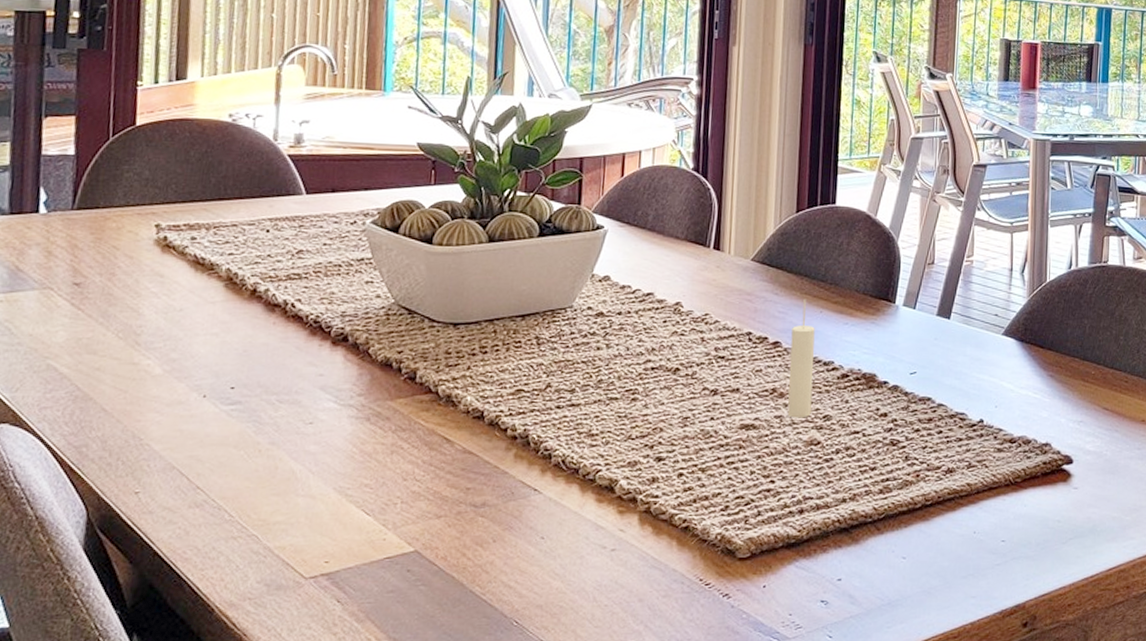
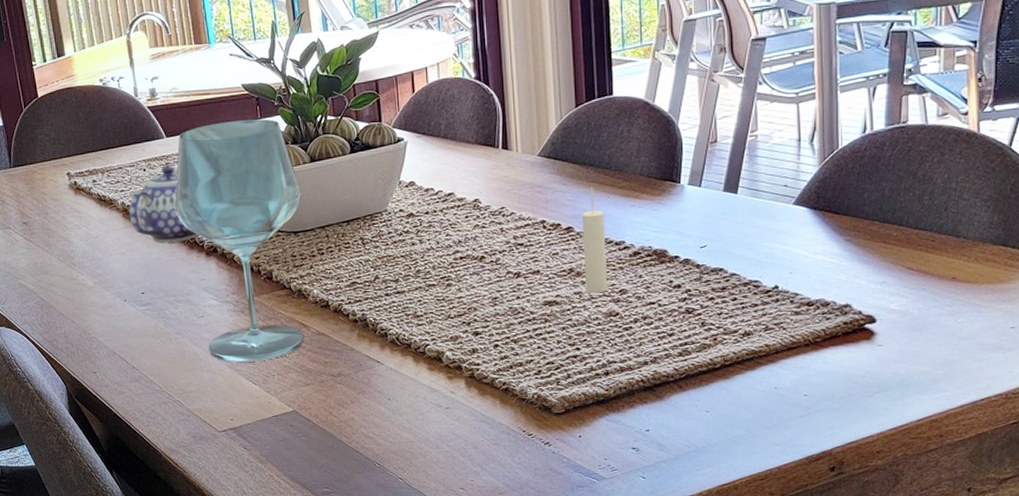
teapot: none [233,228,326,325] -> present [129,165,199,243]
wine glass: none [300,183,471,485] -> present [174,119,305,362]

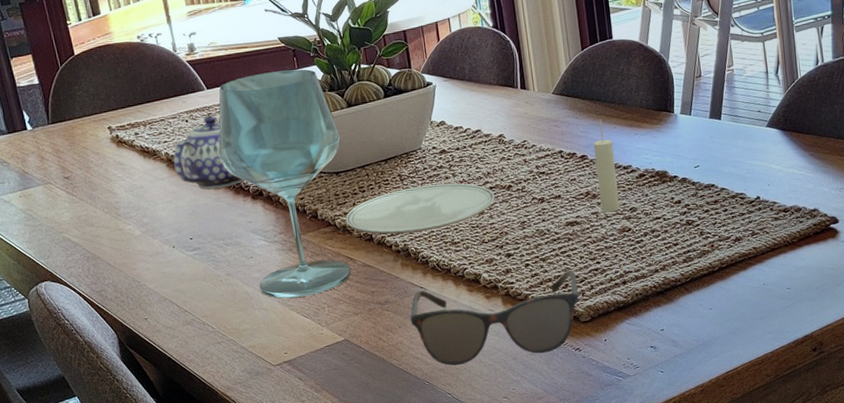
plate: none [301,250,465,302] -> present [345,183,495,235]
sunglasses: none [363,355,553,450] -> present [409,270,579,366]

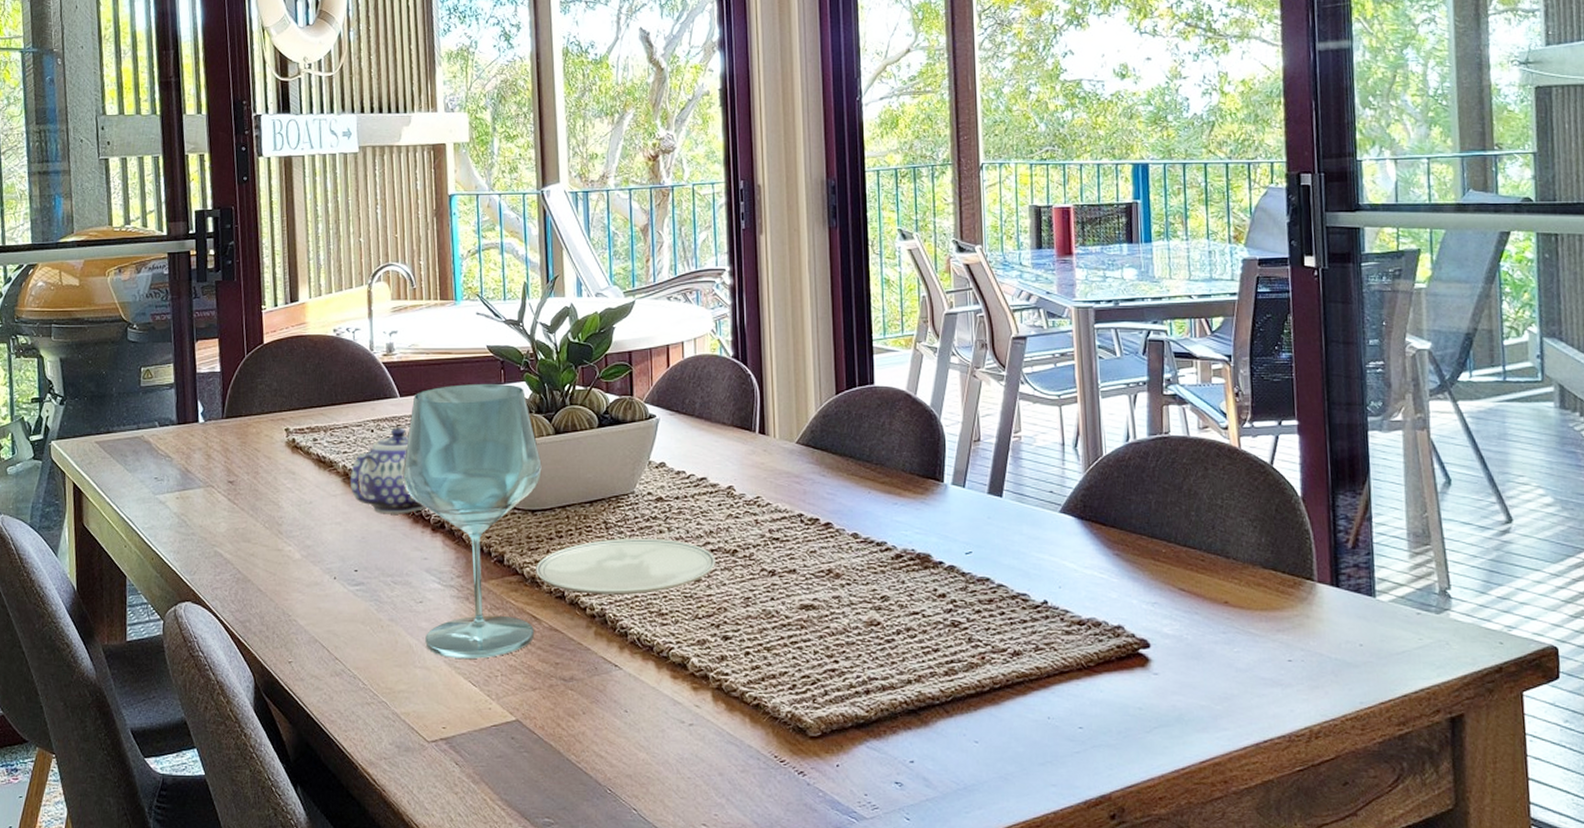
sunglasses: present [409,270,579,366] -> none [597,666,809,774]
candle: present [594,119,620,213] -> none [842,481,868,599]

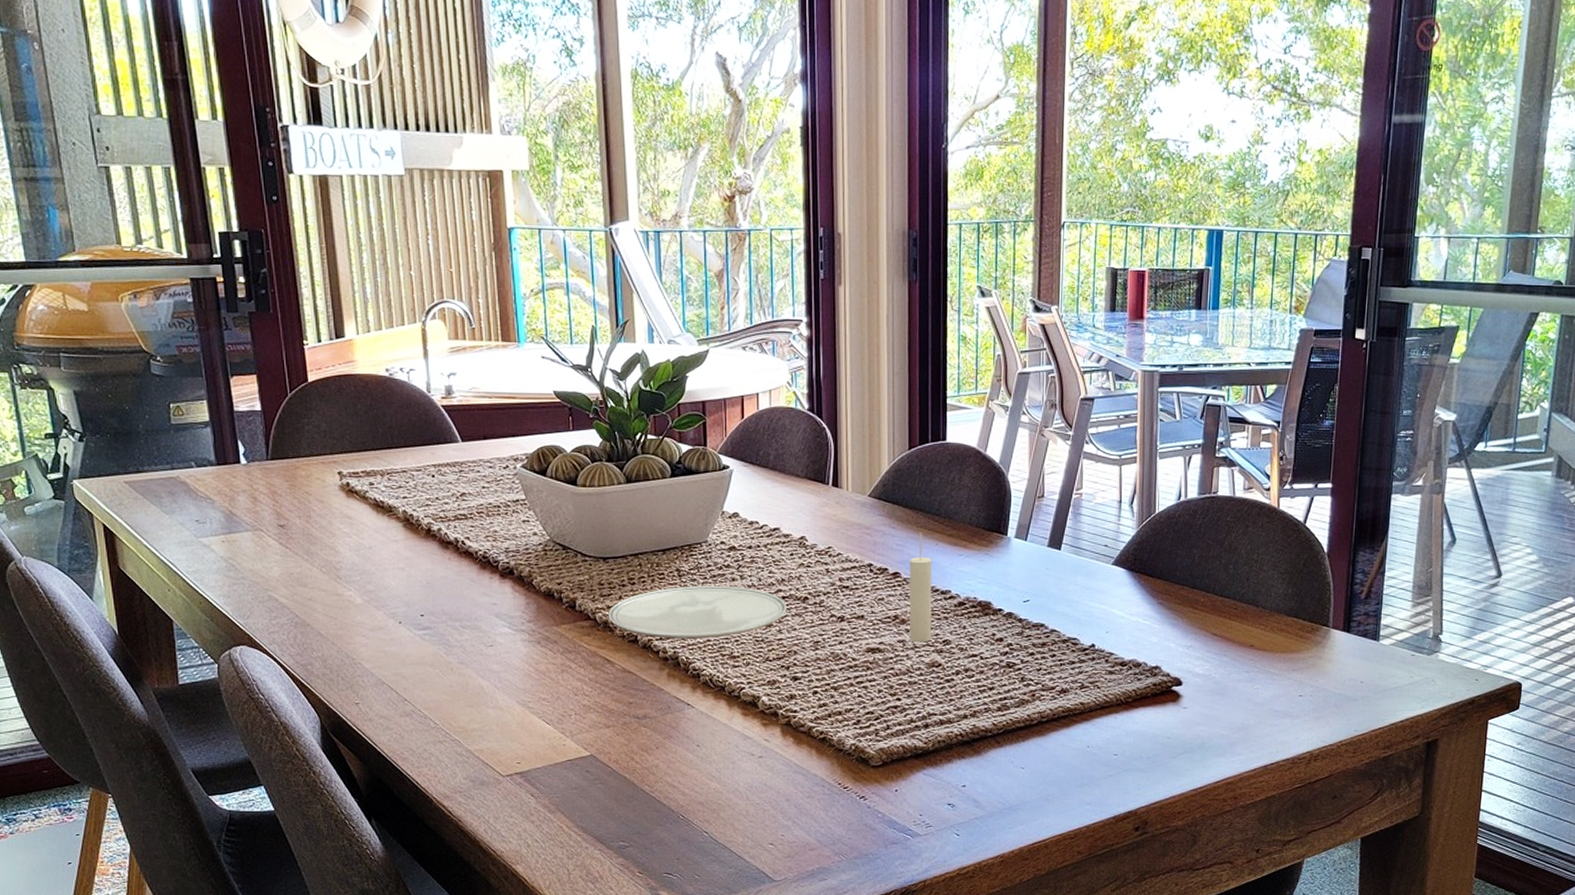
teapot: present [350,427,425,514] -> none [411,473,493,560]
wine glass: present [402,384,542,659] -> none [467,430,613,699]
candle: none [842,481,868,599] -> present [909,533,932,643]

